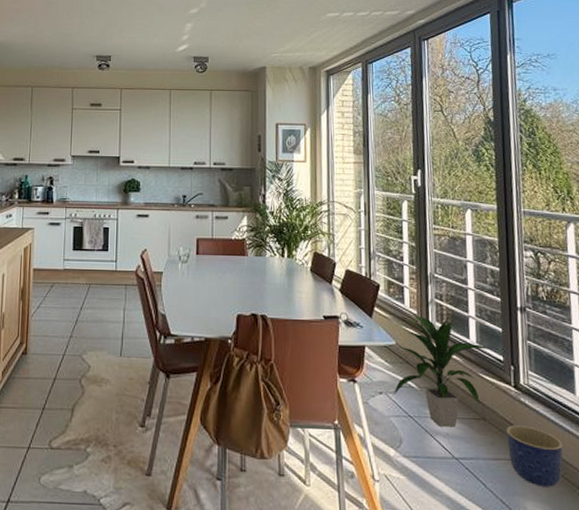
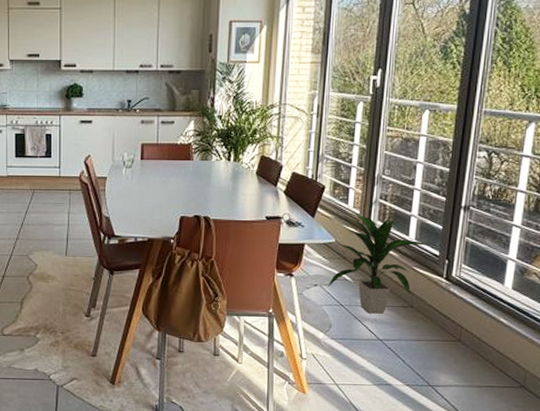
planter: present [506,425,563,487] -> none [430,312,483,363]

